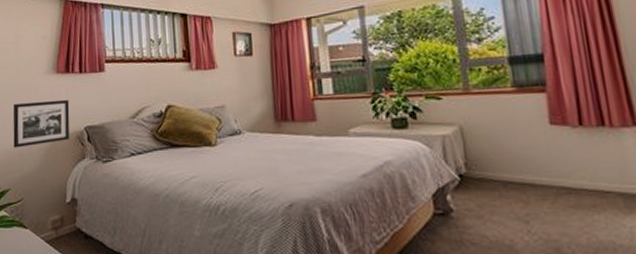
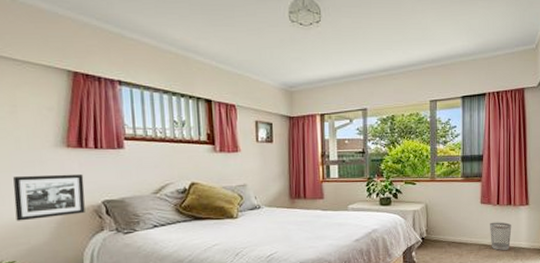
wastebasket: none [570,152,614,199] -> present [490,222,512,251]

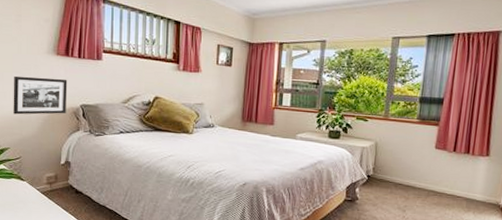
wastebasket: present [490,222,512,251] -> none [441,169,467,201]

